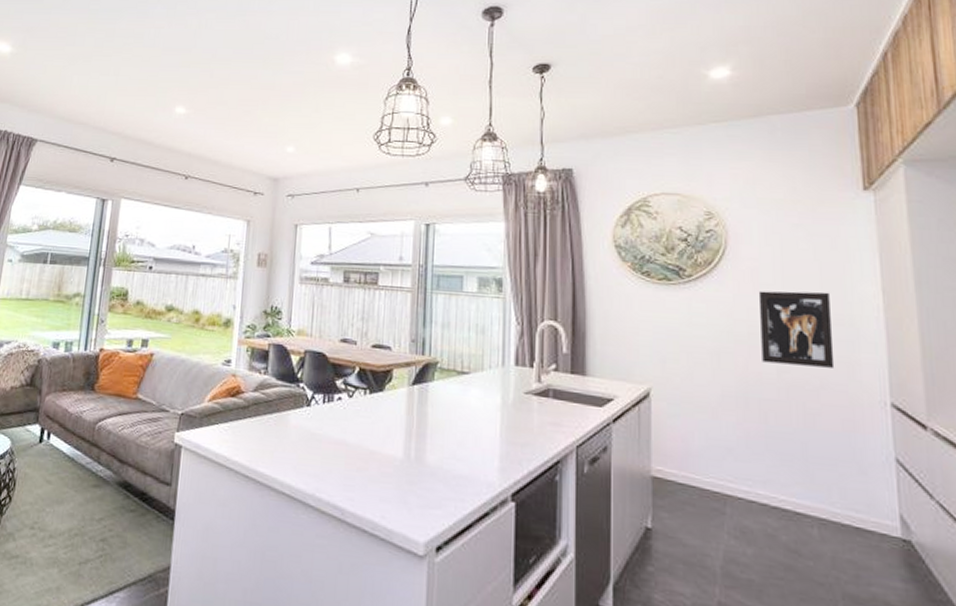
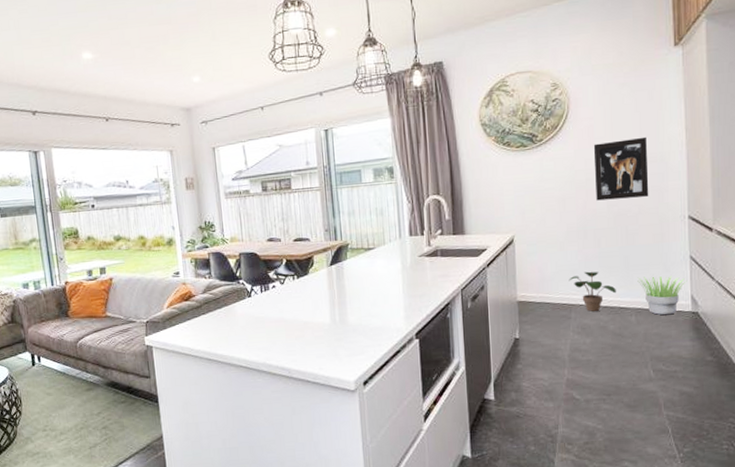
potted plant: none [723,453,790,511] -> present [569,271,616,312]
potted plant: none [820,474,894,538] -> present [637,276,687,315]

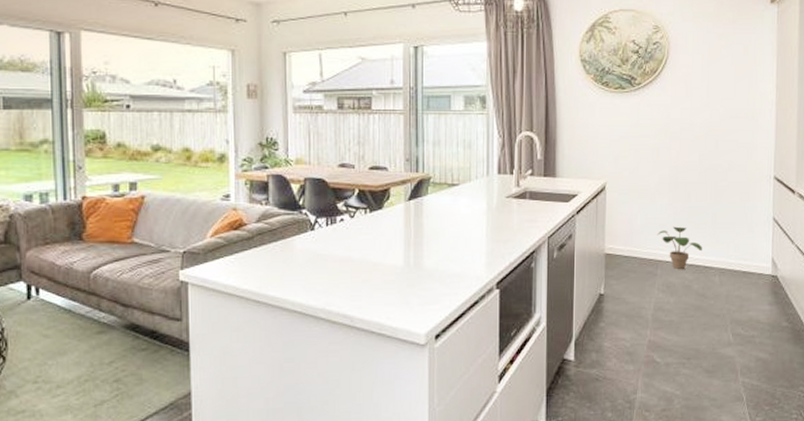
wall art: present [593,136,649,201] -> none [689,91,740,153]
potted plant: present [637,276,687,315] -> none [723,236,769,277]

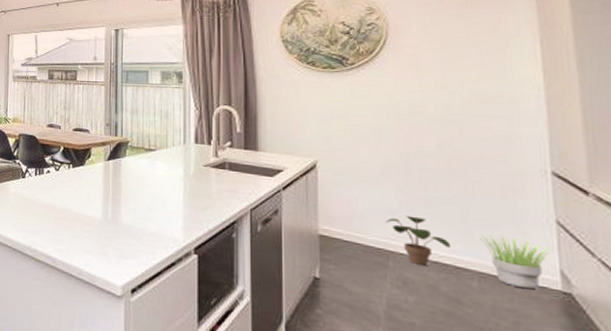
potted plant: none [723,236,769,277] -> present [480,234,554,290]

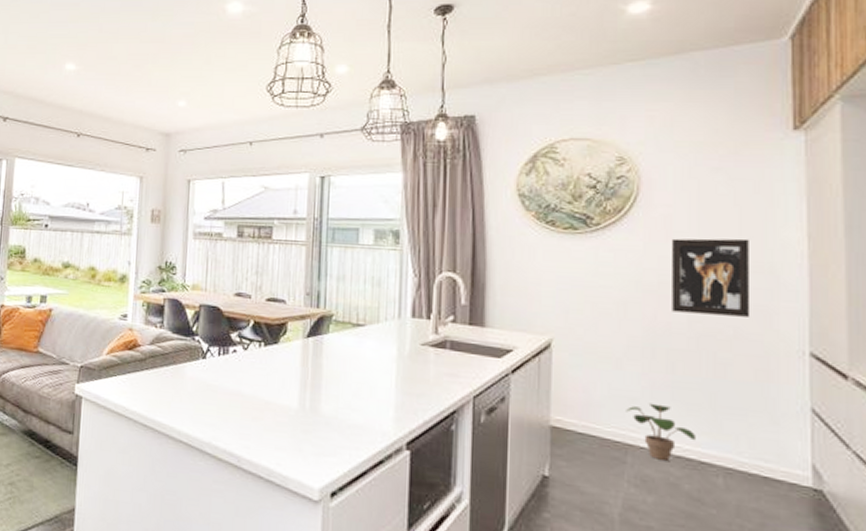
wall art: none [418,74,494,141] -> present [671,238,751,317]
potted plant: present [480,234,554,290] -> none [729,424,807,487]

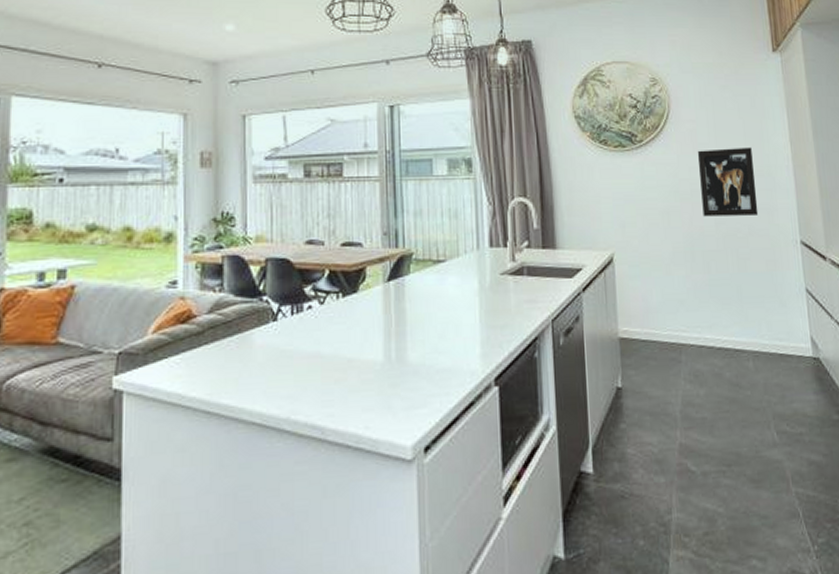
potted plant: present [626,403,695,460] -> none [677,302,730,354]

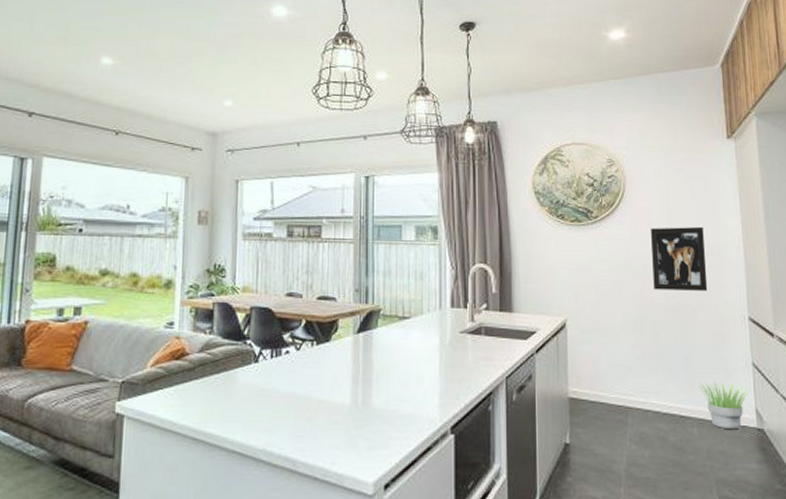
potted plant: none [752,311,805,361] -> present [698,382,751,430]

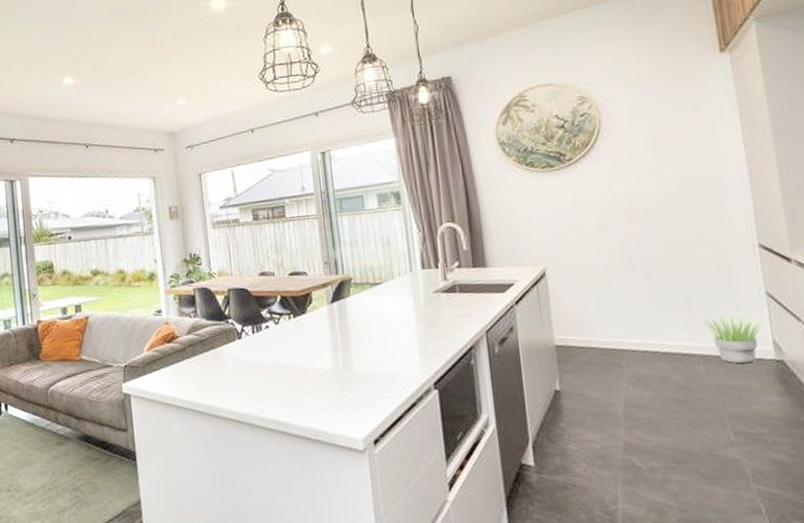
wall art: present [650,226,708,291] -> none [633,153,707,227]

